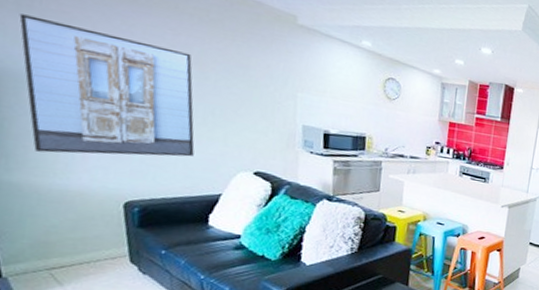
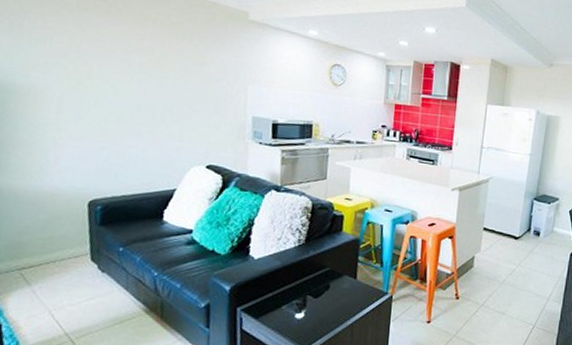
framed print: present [18,14,195,157] -> none [11,32,154,157]

